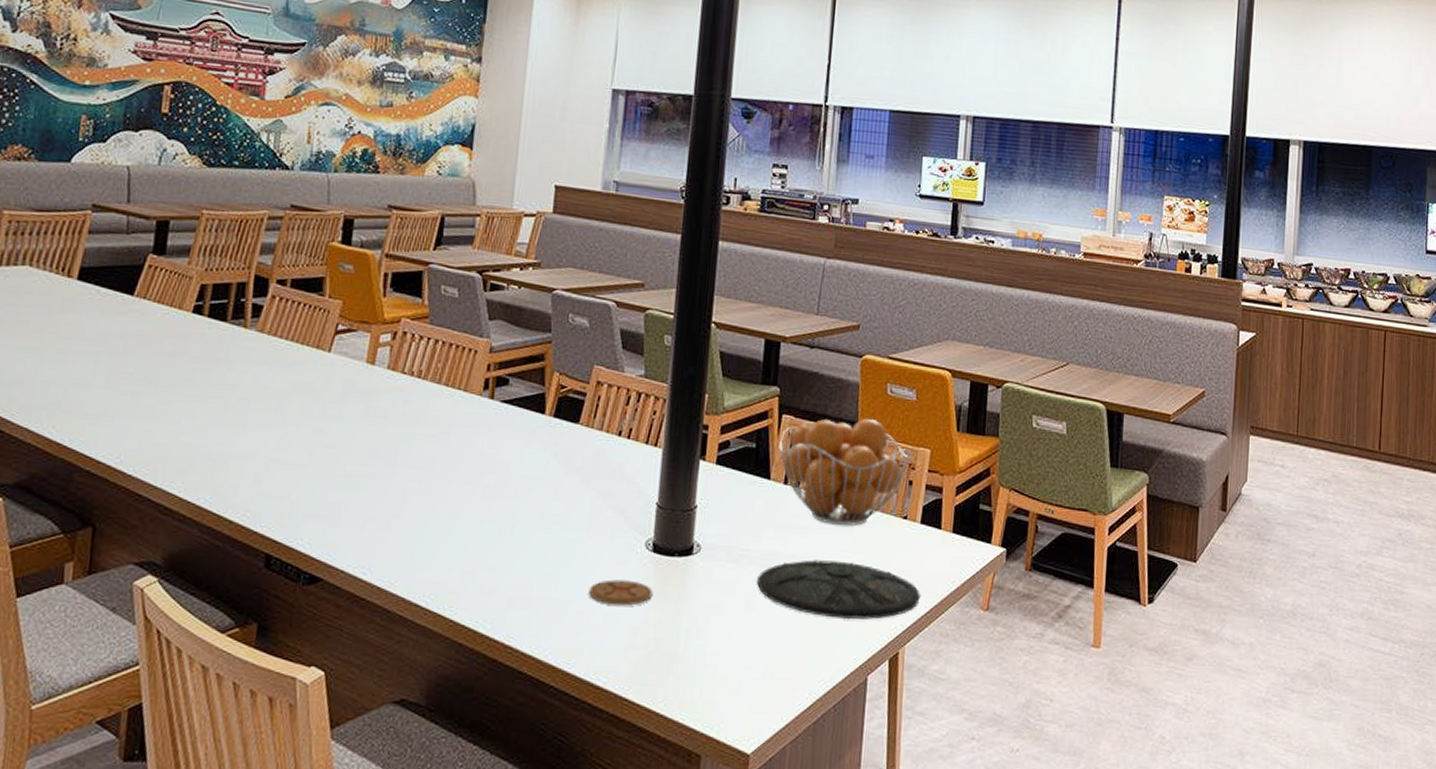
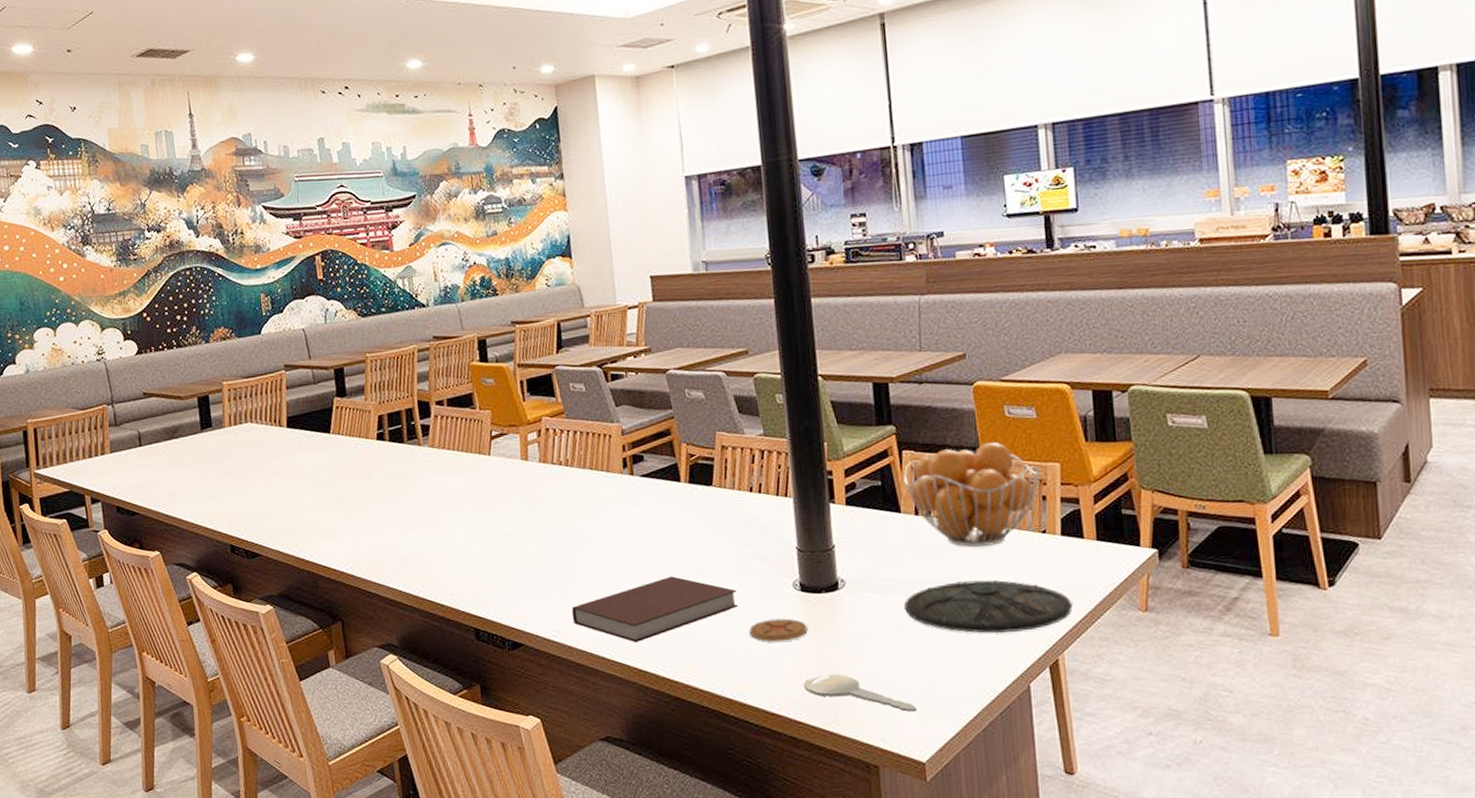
notebook: none [388,519,583,590] -> present [571,576,739,642]
key: none [636,648,751,697] -> present [803,674,917,712]

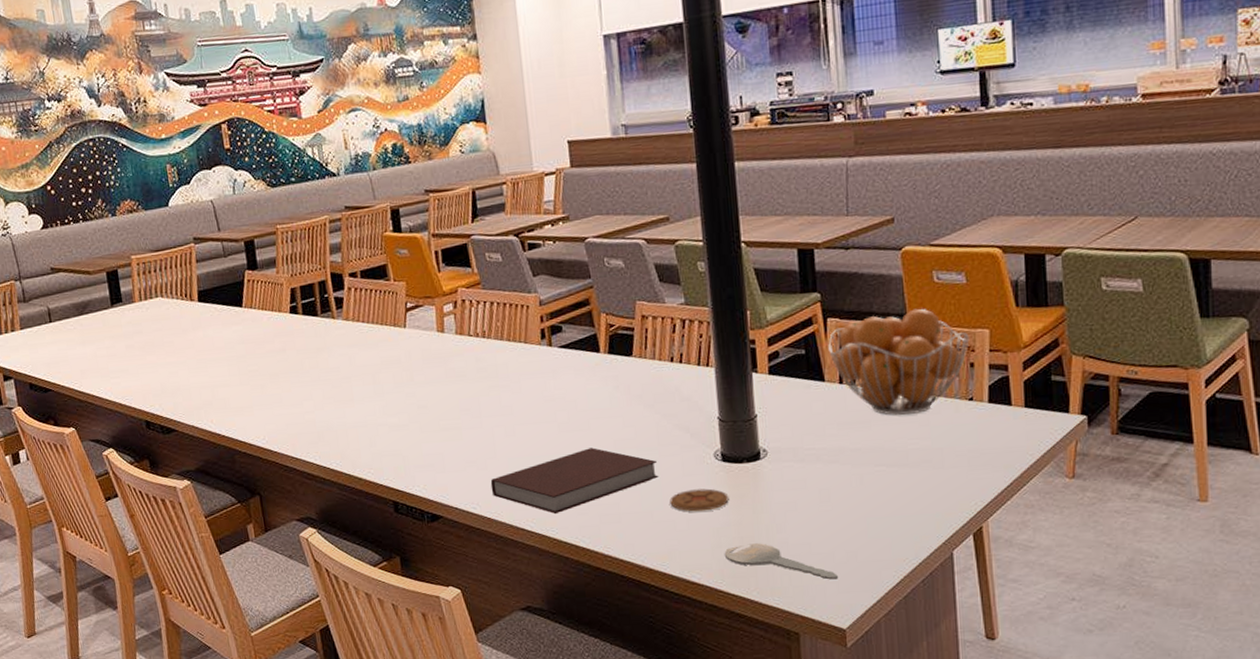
plate: present [904,580,1072,634] -> none [827,448,998,502]

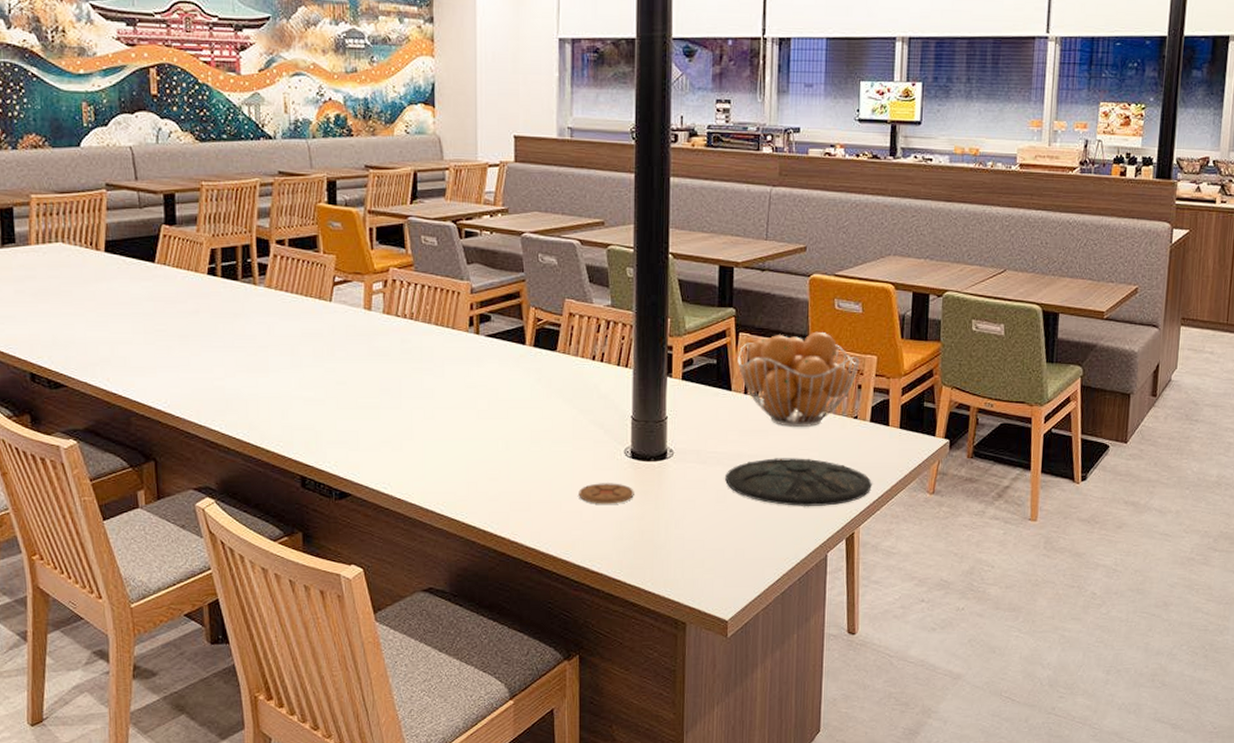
notebook: present [490,447,659,513] -> none [404,436,571,498]
key: present [724,543,838,580] -> none [624,537,725,574]
plate: none [827,448,998,502] -> present [725,458,872,507]

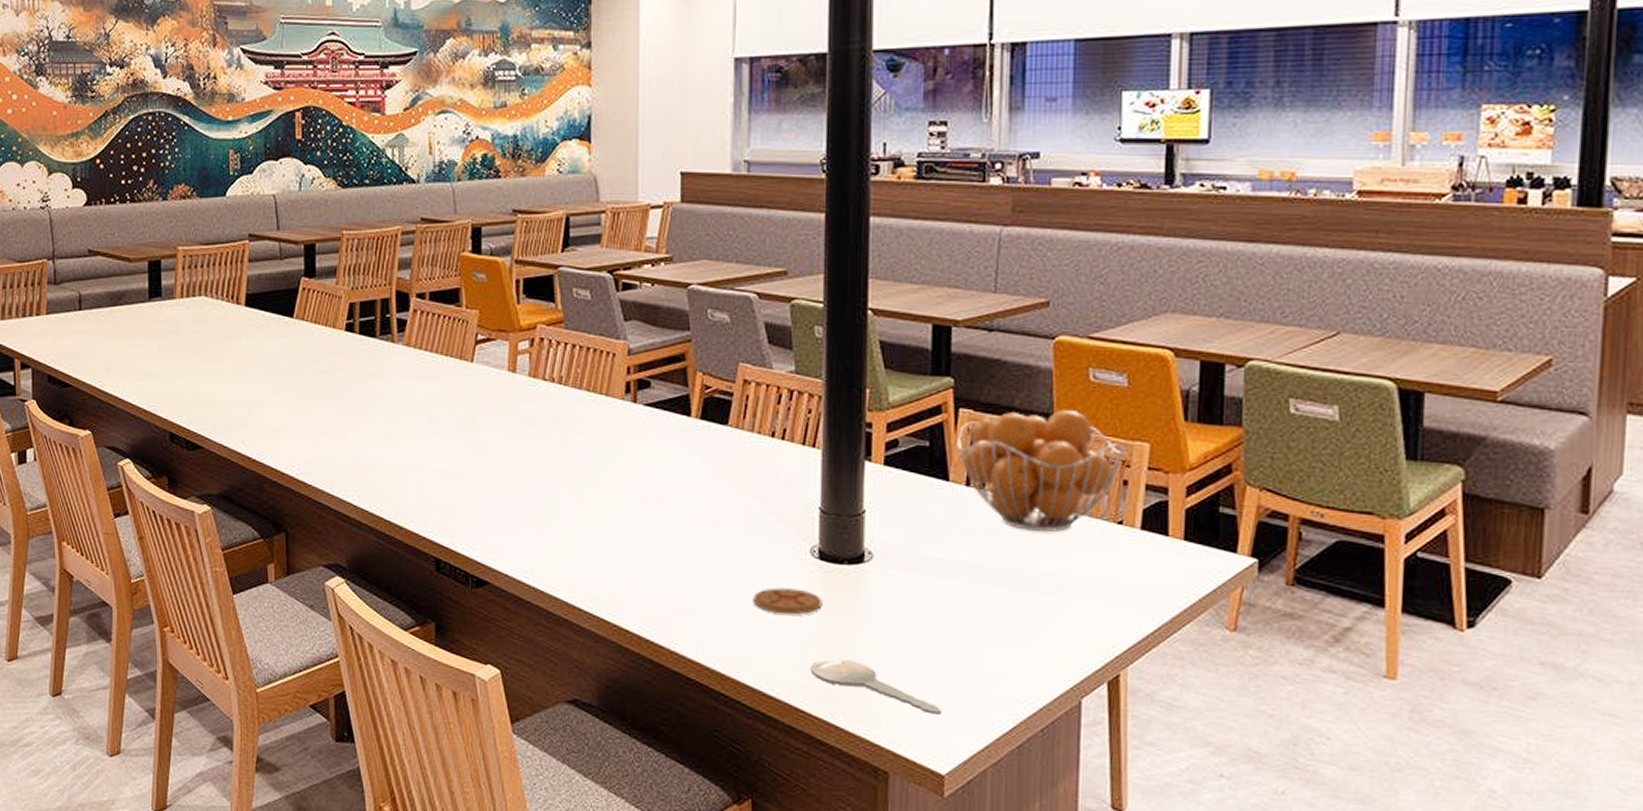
key: none [624,537,725,574] -> present [810,660,941,715]
plate: present [725,458,872,507] -> none [941,570,1145,637]

